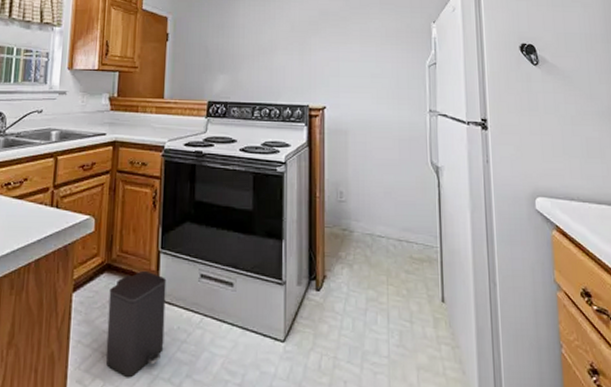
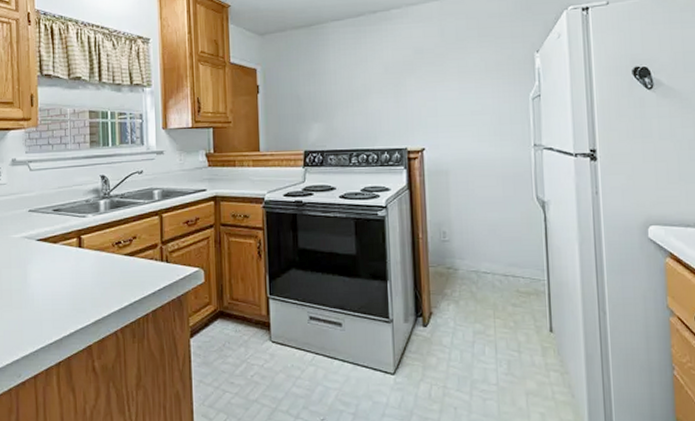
pedal bin: present [105,270,167,378] -> none [224,315,280,411]

